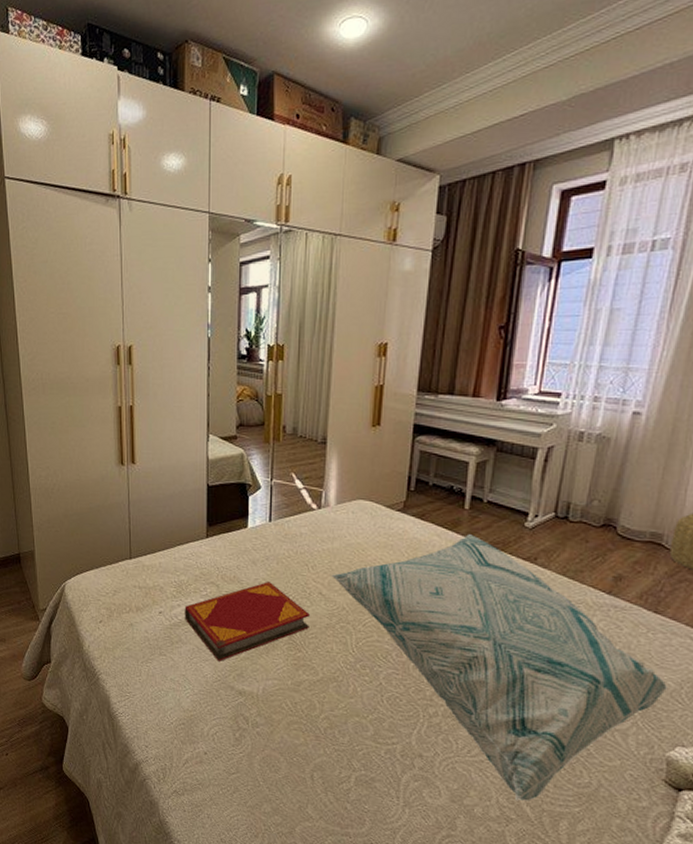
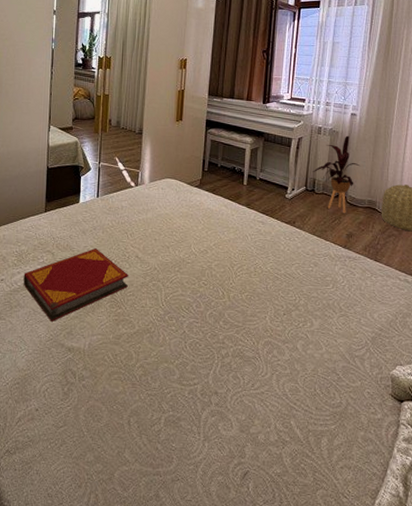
decorative pillow: present [331,534,667,801] -> none [145,205,387,425]
house plant: none [566,443,641,550] -> present [312,135,360,214]

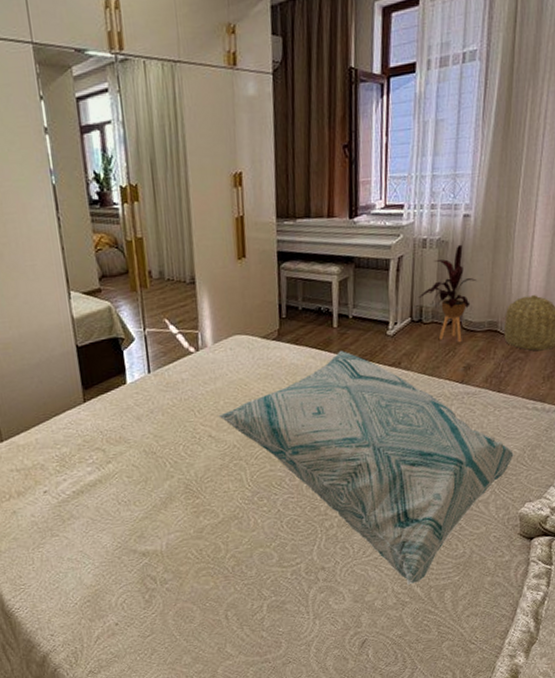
hardback book: present [23,248,129,322] -> none [71,435,204,528]
decorative pillow: none [145,205,387,425] -> present [218,351,514,585]

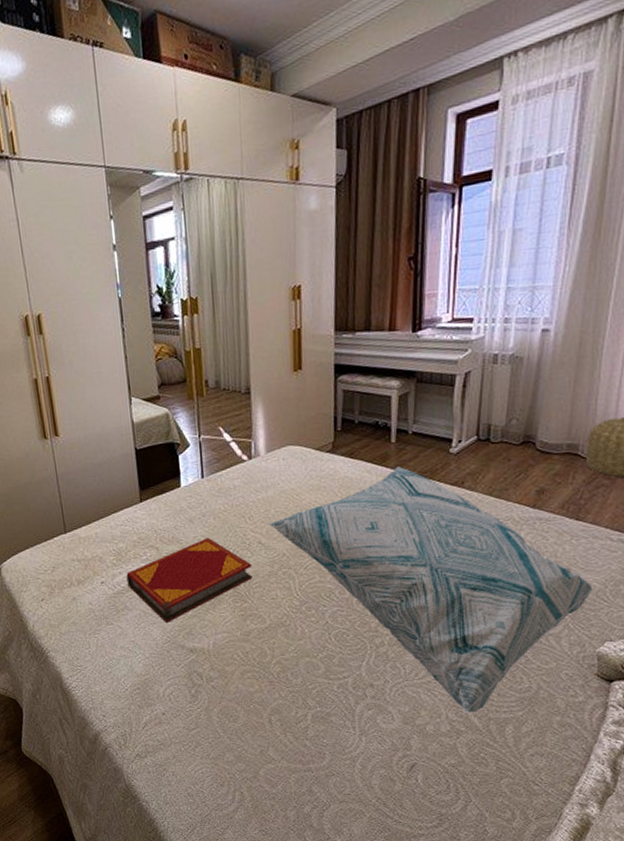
hardback book: none [71,435,204,528] -> present [126,538,253,623]
house plant: present [418,244,477,343] -> none [486,360,555,465]

